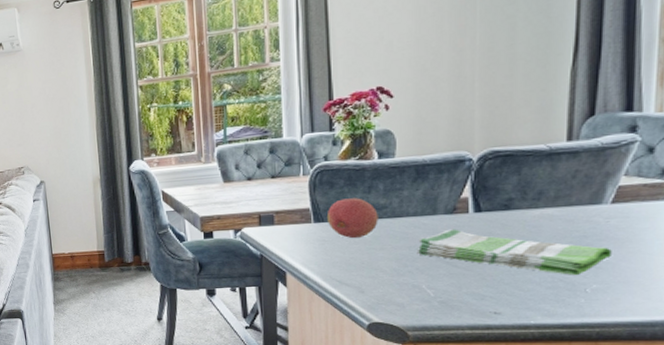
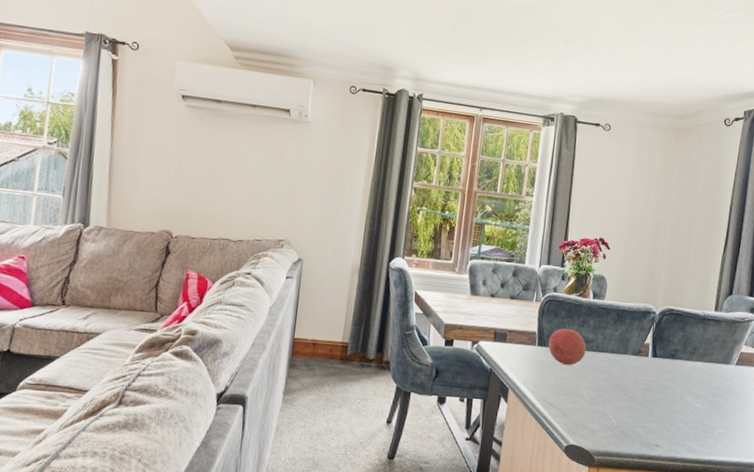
dish towel: present [416,229,612,275] -> none [609,368,733,419]

